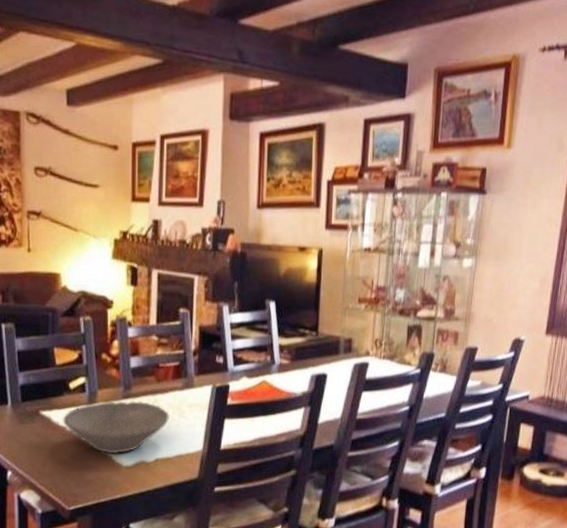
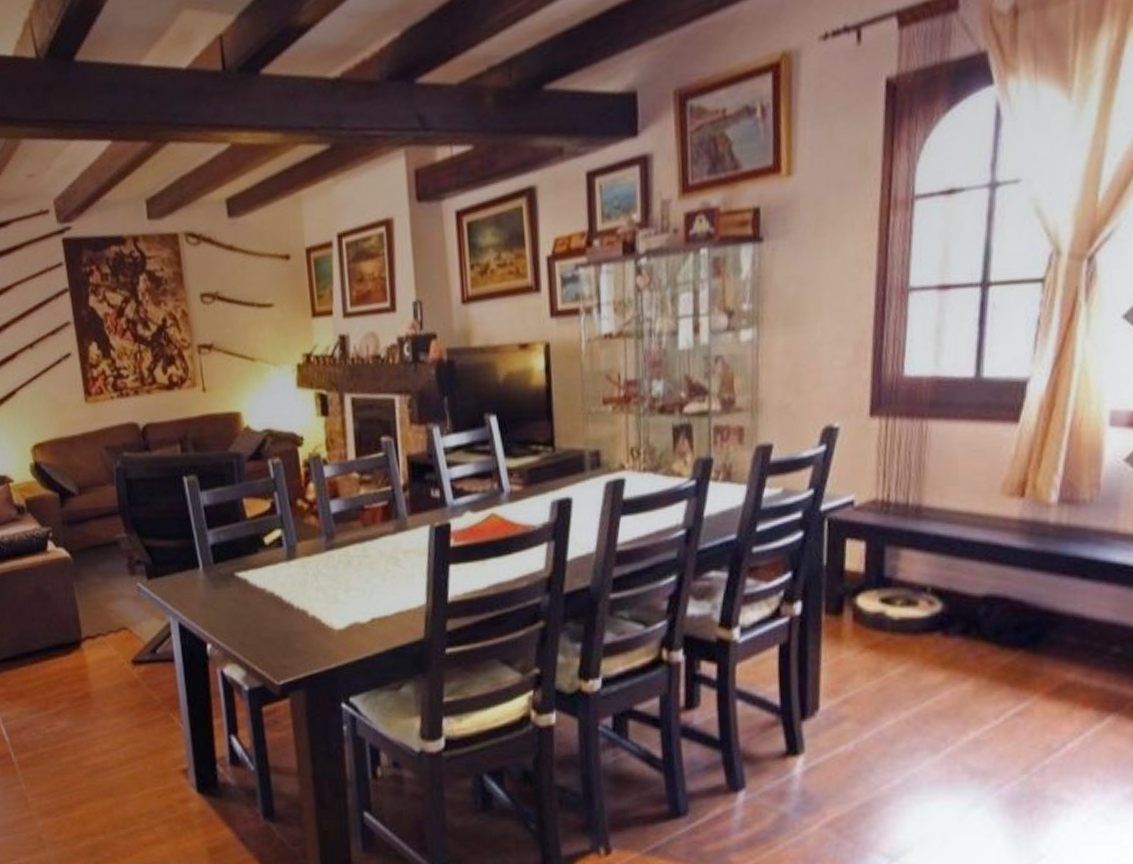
bowl: present [63,401,170,454] -> none [261,552,384,617]

